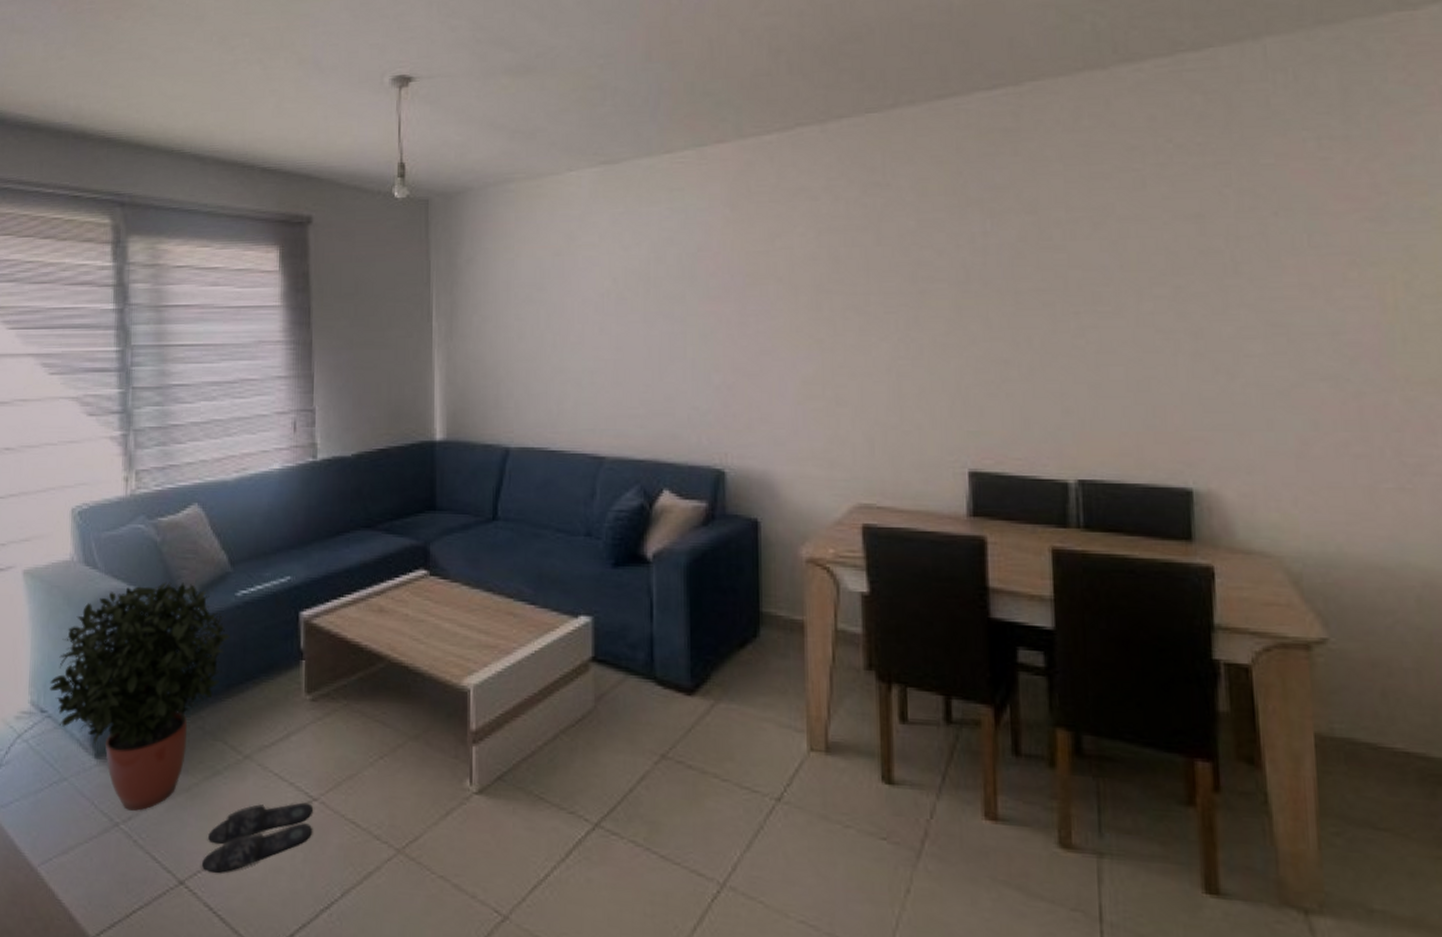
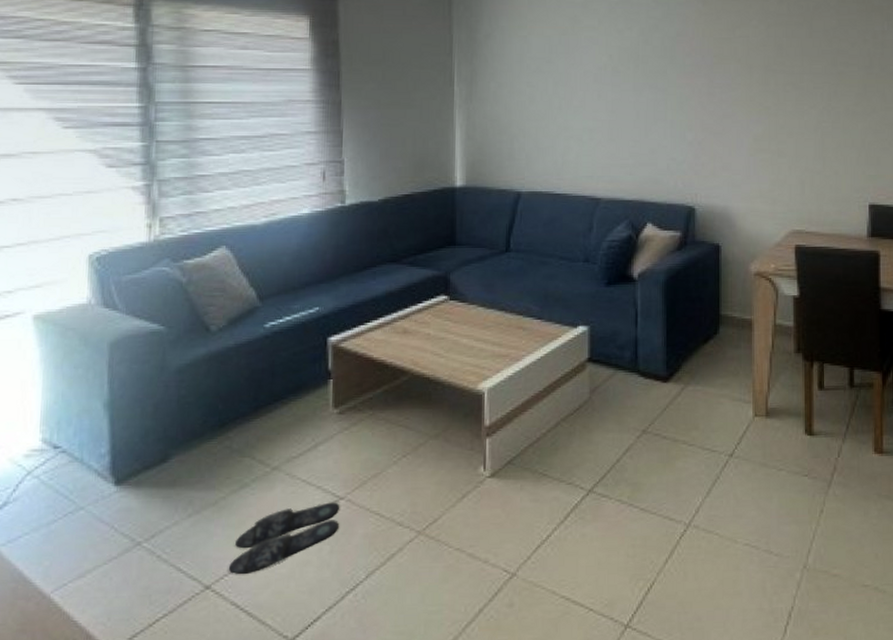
potted plant: present [50,582,231,811] -> none [64,318,259,529]

